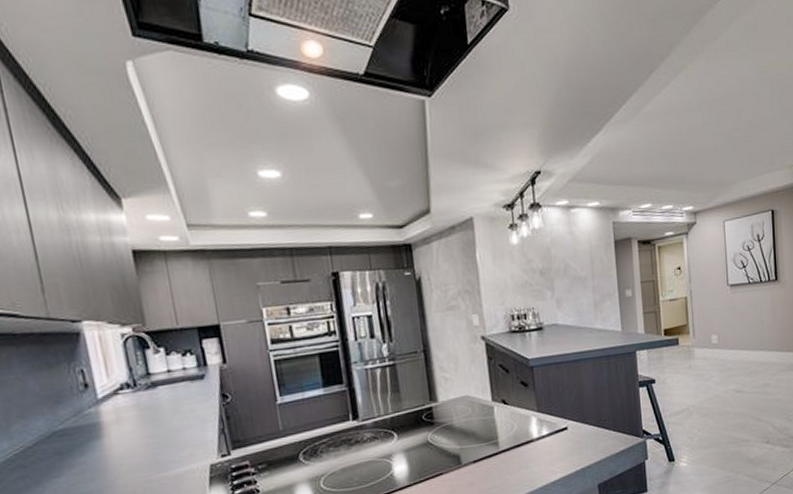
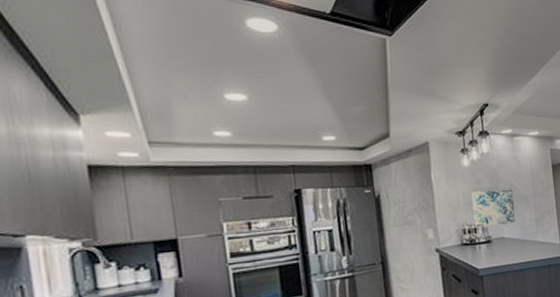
wall art: none [521,270,572,312] -> present [471,190,516,226]

